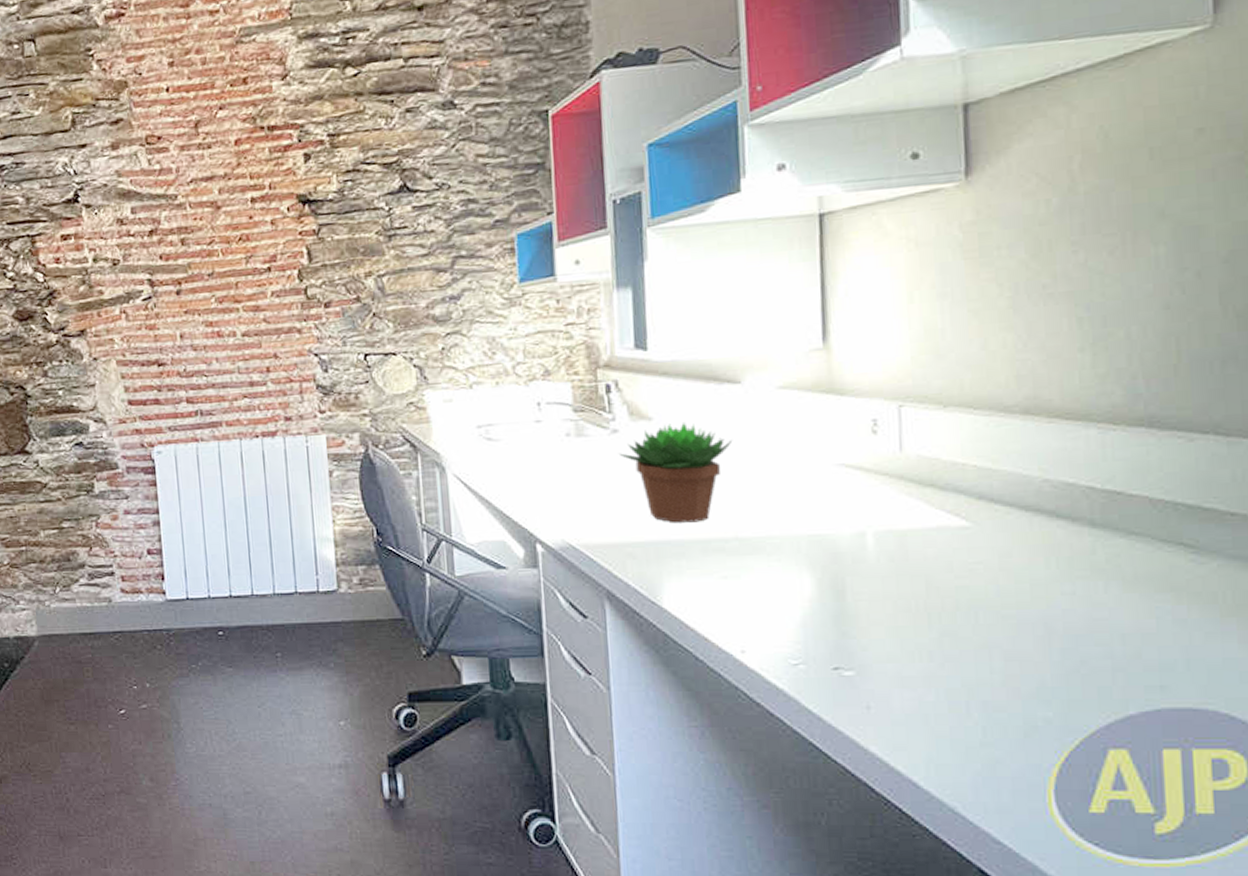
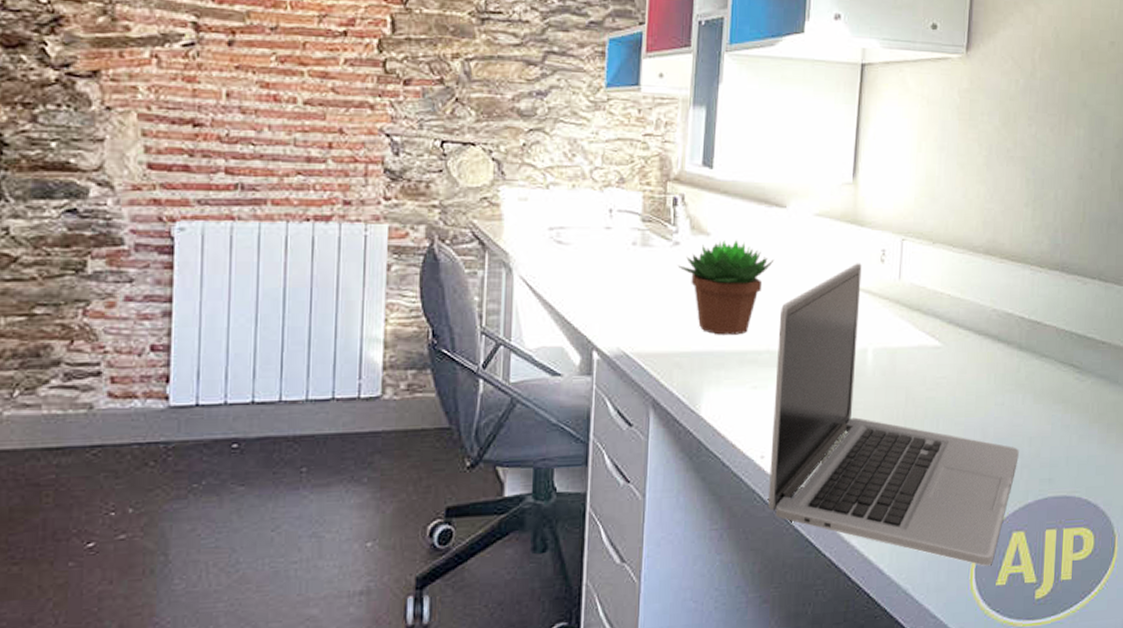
laptop: none [747,436,1107,788] -> present [768,263,1019,566]

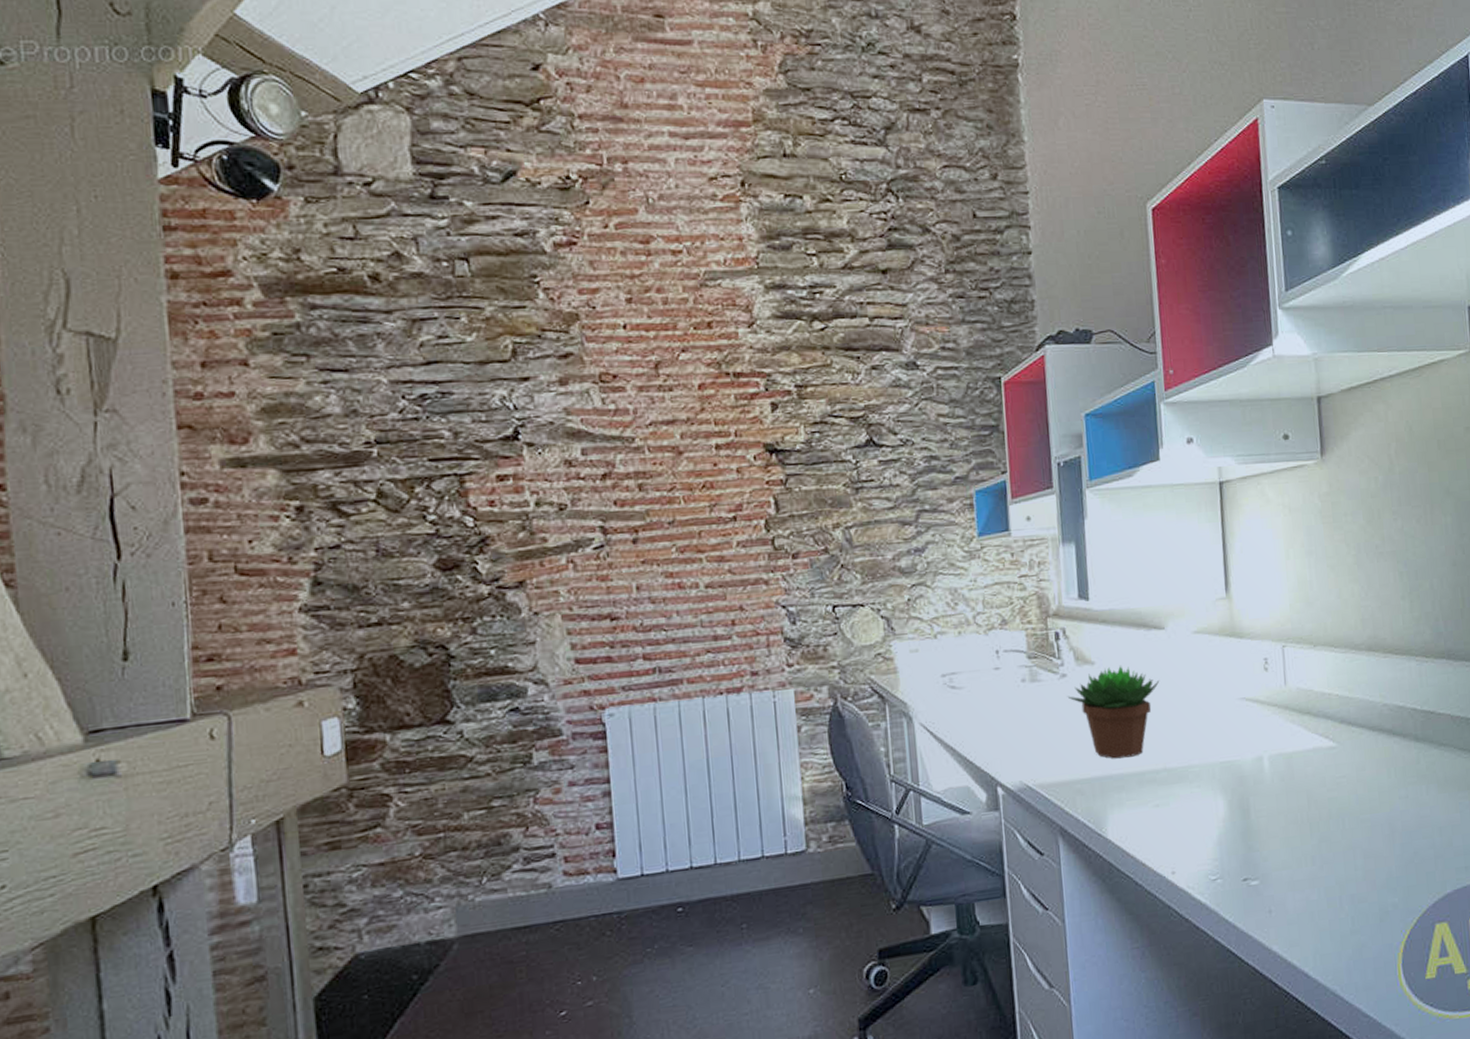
laptop: present [768,263,1019,566] -> none [1172,674,1431,961]

